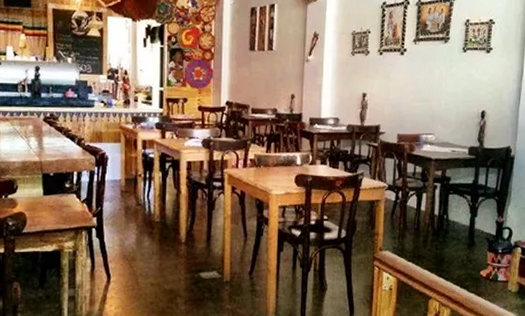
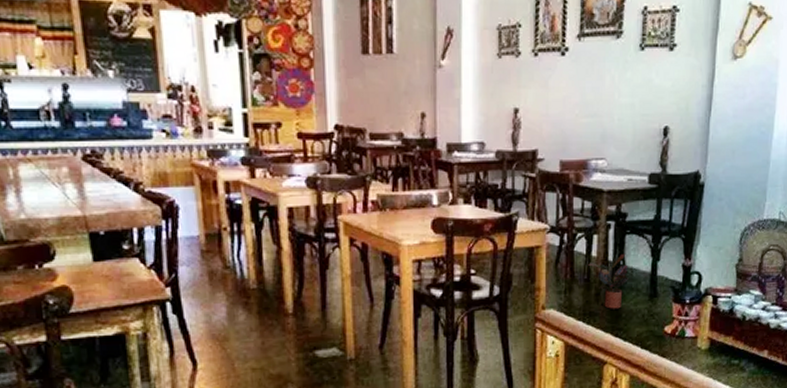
potted plant: none [418,209,451,254] -> present [588,253,628,309]

